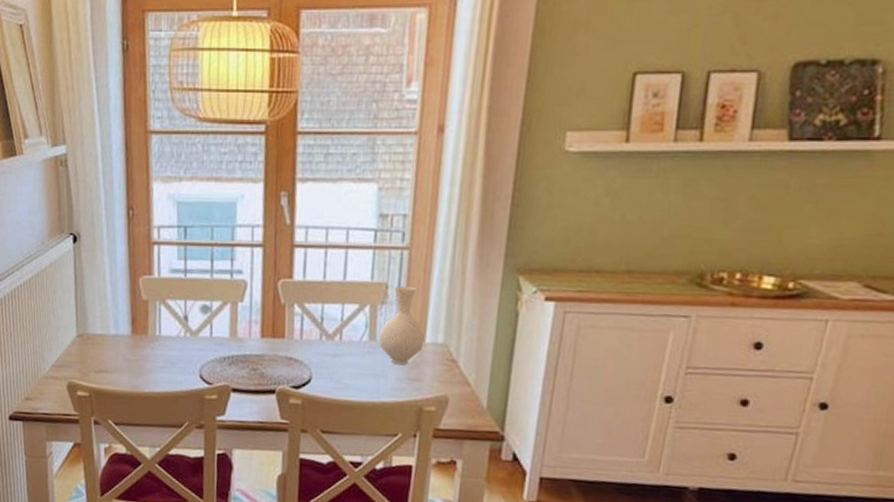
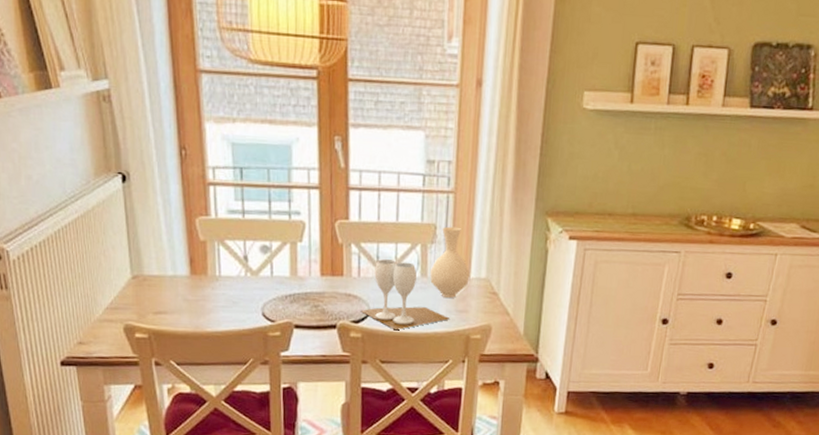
wineglass: none [301,321,400,398] -> present [360,259,449,330]

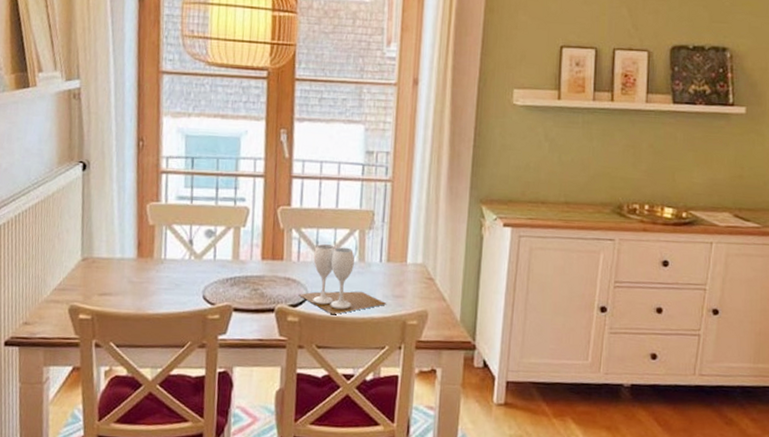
vase: present [430,226,470,298] -> none [367,213,407,283]

